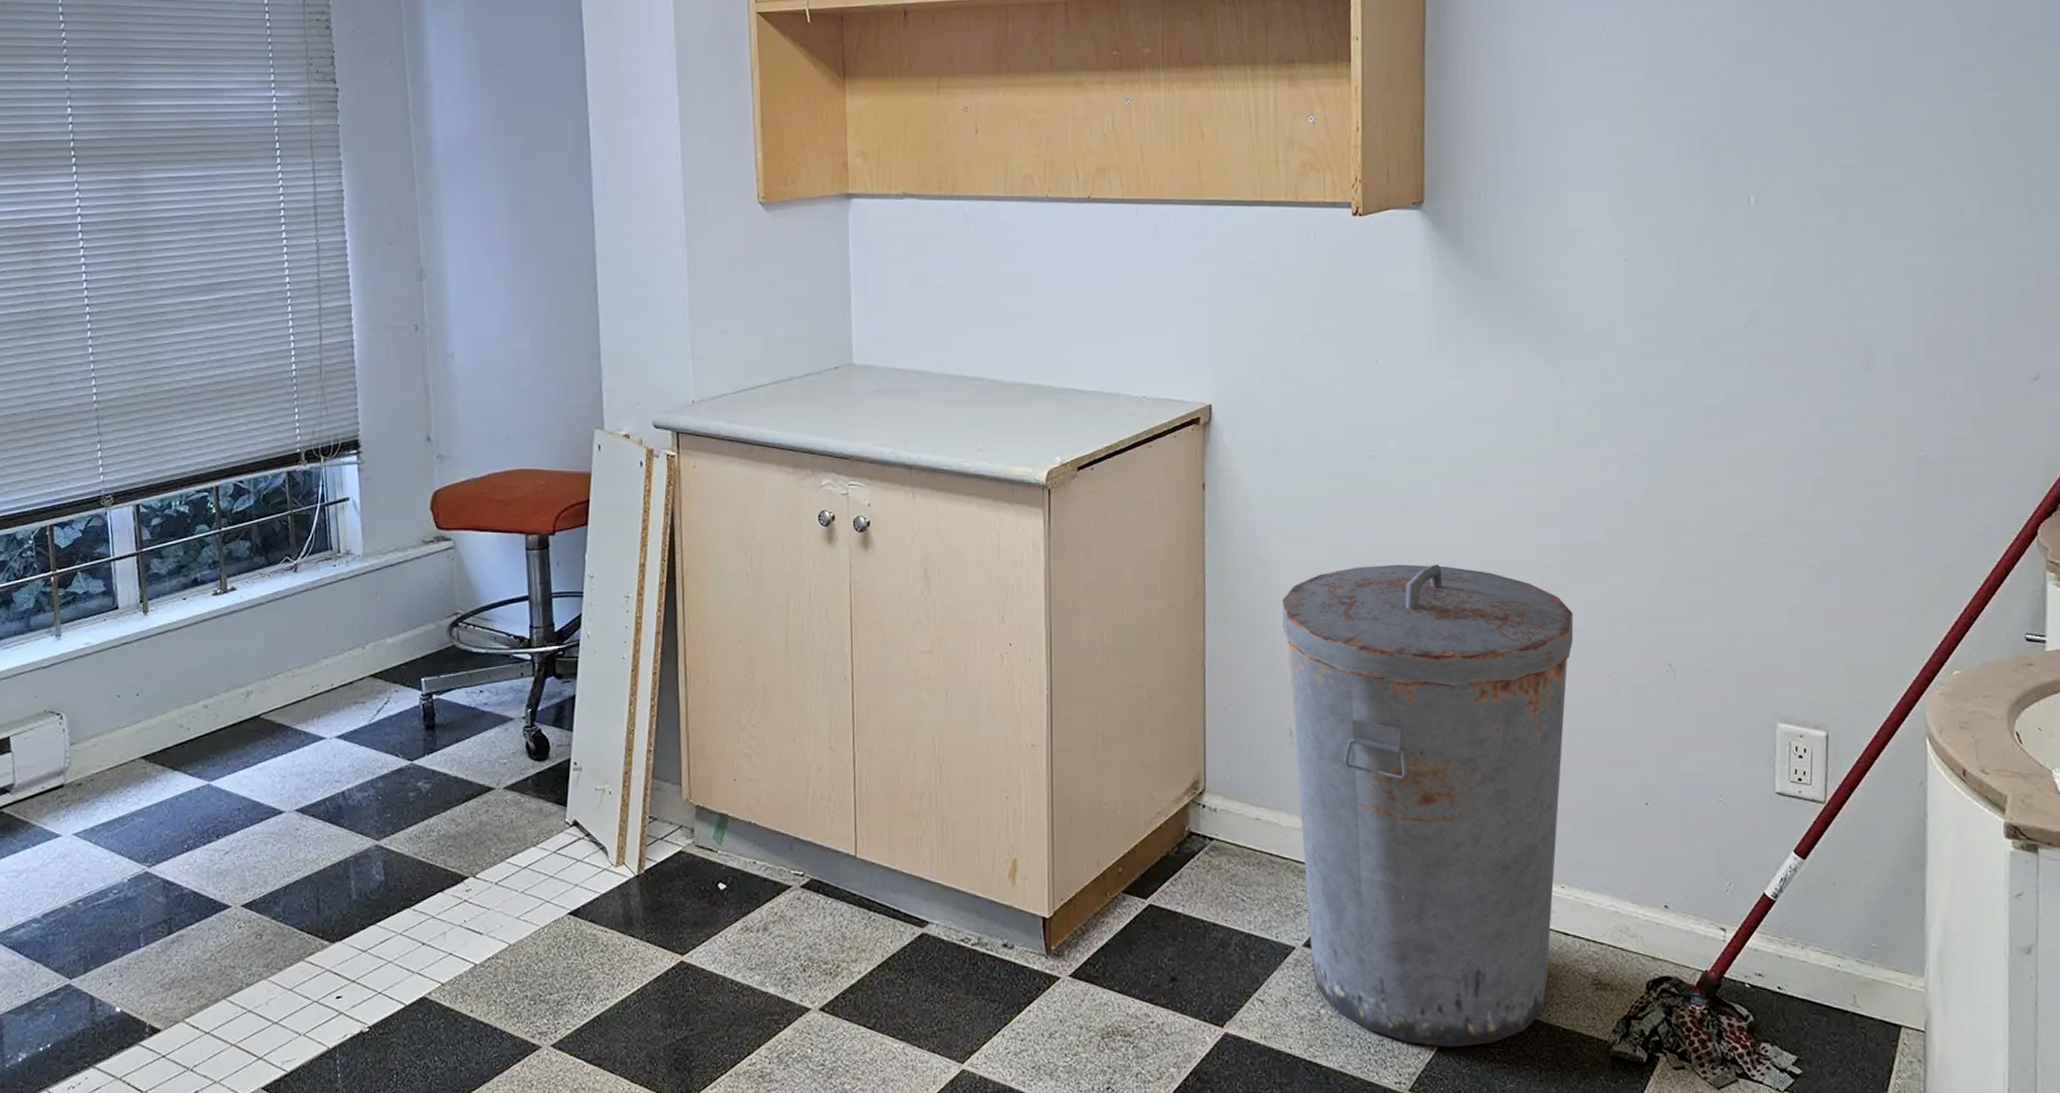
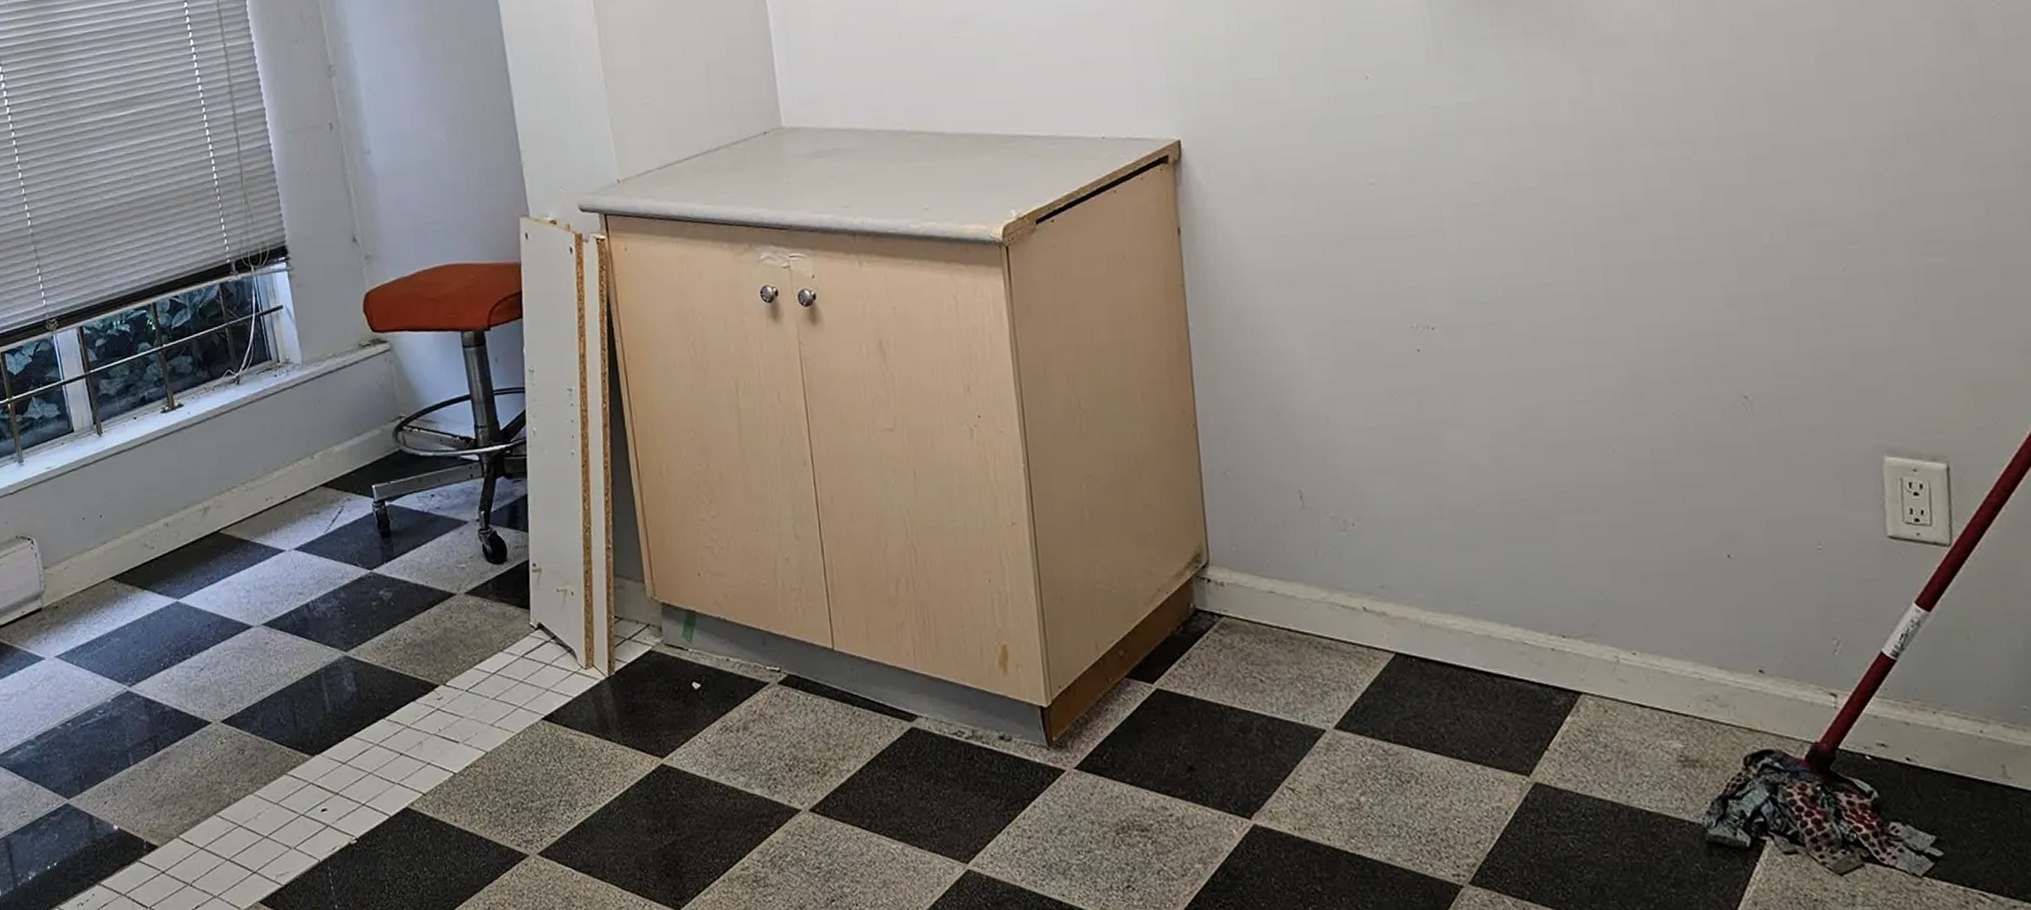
trash can: present [1282,564,1574,1048] -> none [1279,299,1625,835]

